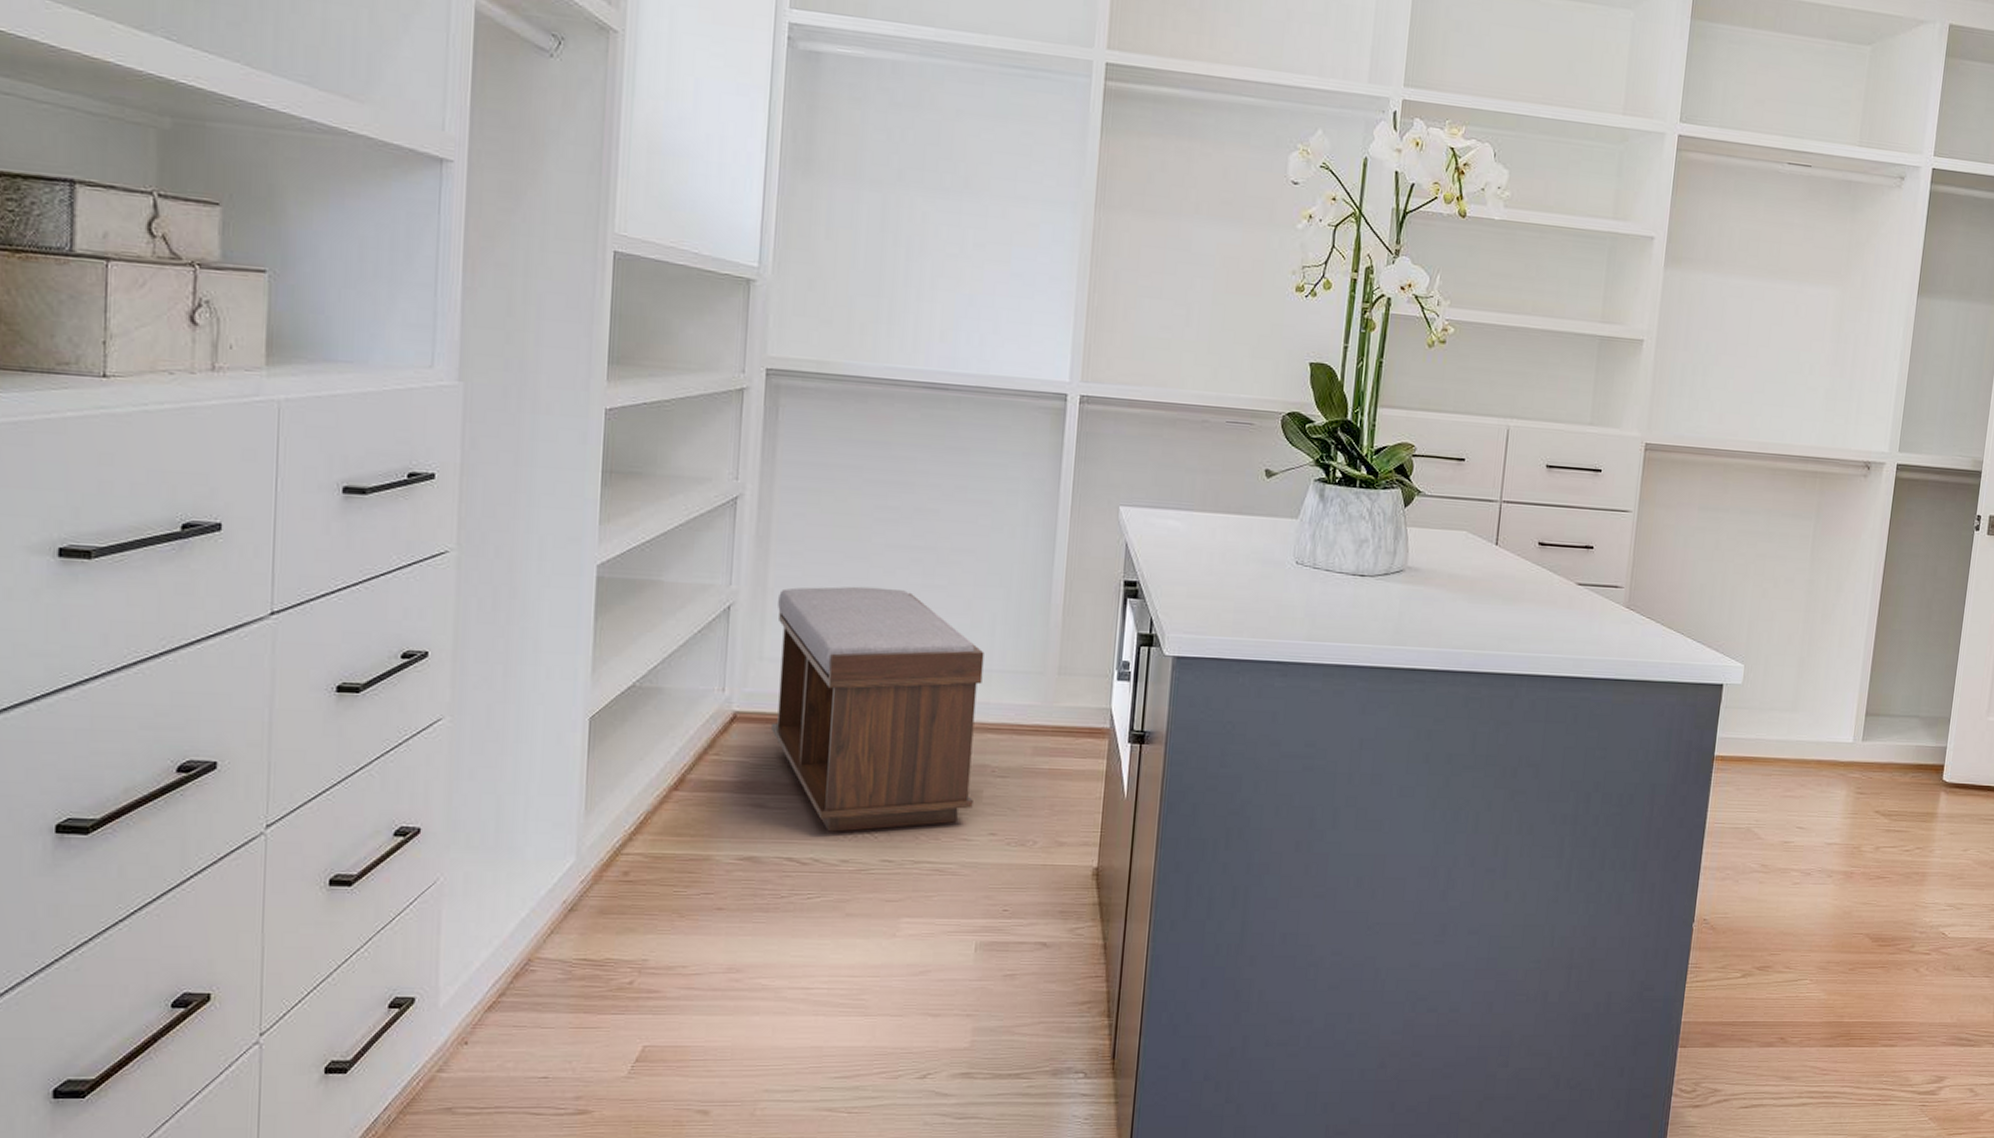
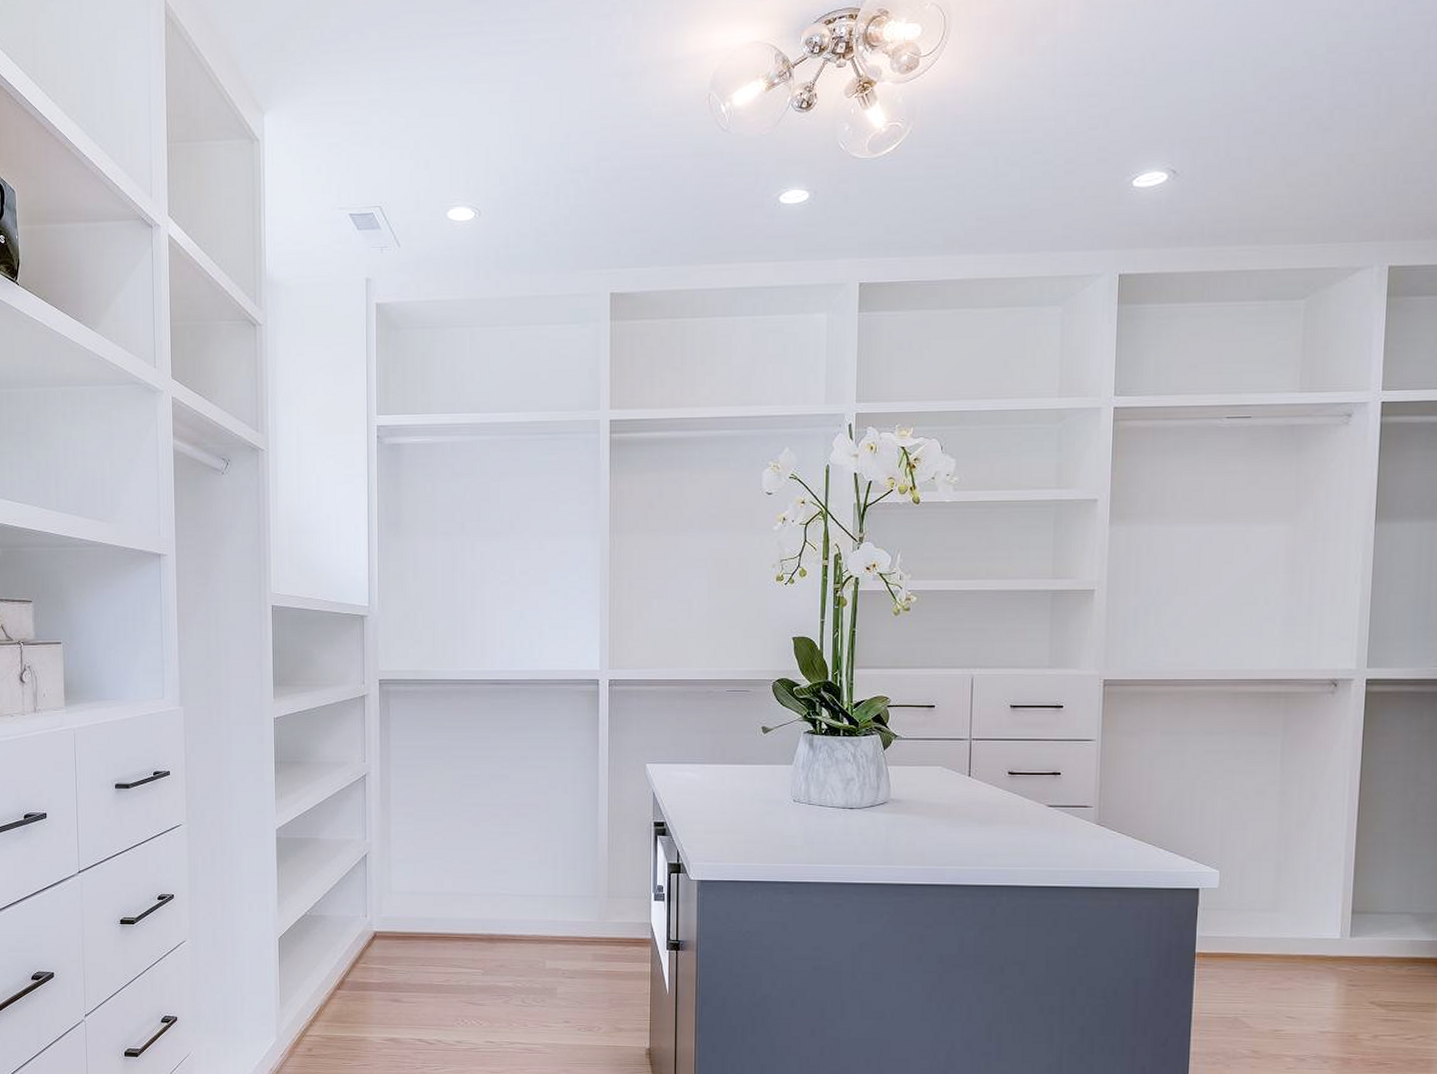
bench: present [772,586,984,832] -> none [399,836,550,1020]

